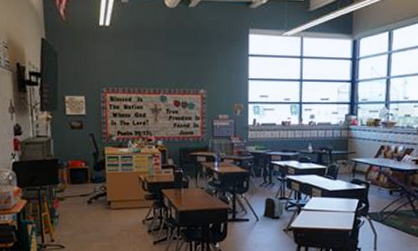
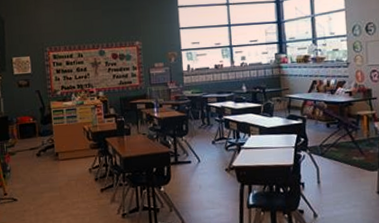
backpack: present [263,196,284,219] -> none [204,137,224,160]

